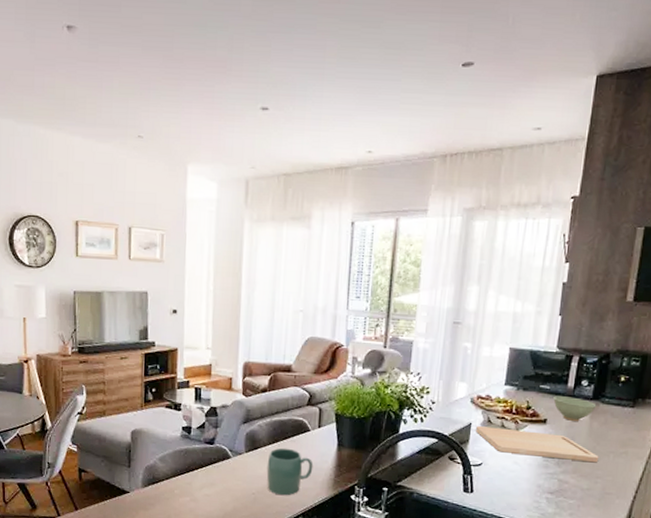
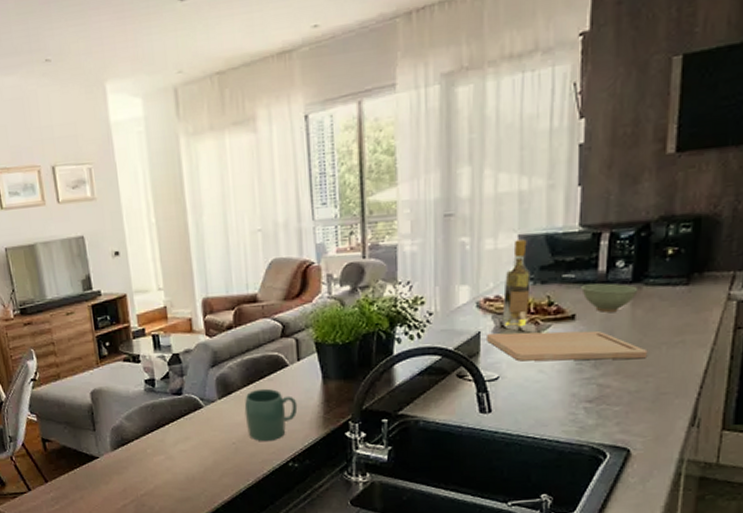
bottle: none [489,351,516,424] -> present [502,239,531,328]

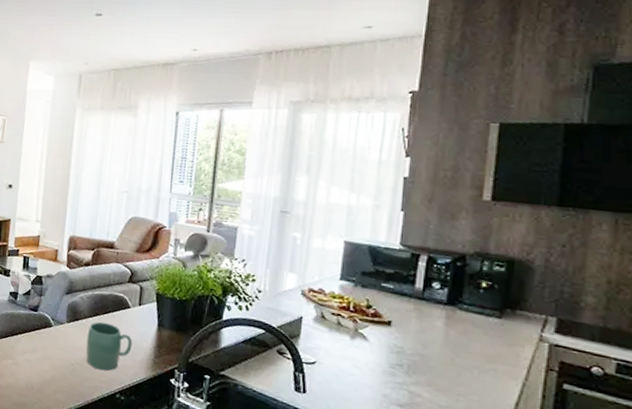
cutting board: present [487,330,648,361] -> none [308,321,460,378]
bottle: present [502,239,531,328] -> none [323,244,353,322]
bowl: present [581,283,638,312] -> none [398,296,453,327]

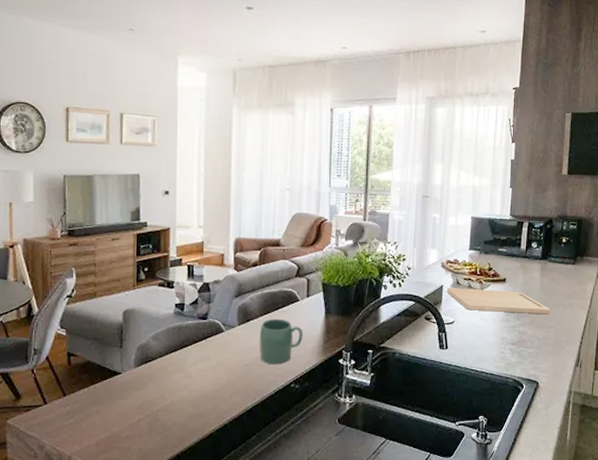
cutting board: none [308,321,460,378] -> present [447,288,550,315]

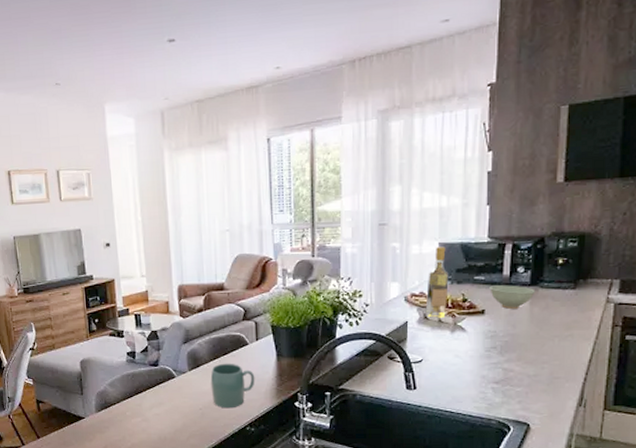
cutting board: present [447,288,550,315] -> none [413,323,543,349]
bottle: none [458,220,478,285] -> present [425,246,449,319]
bowl: none [510,257,545,279] -> present [490,285,536,309]

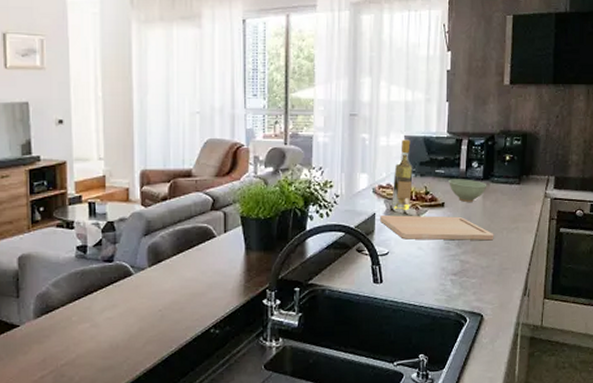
mug: present [210,363,255,408] -> none [172,257,222,308]
cutting board: none [413,323,543,349] -> present [380,215,494,241]

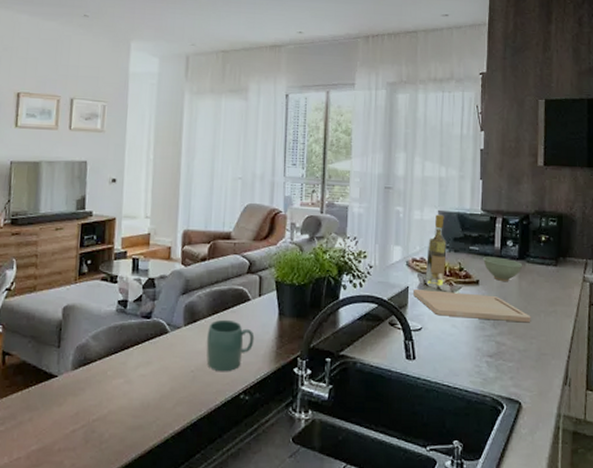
mug: none [172,257,222,308] -> present [206,319,255,371]

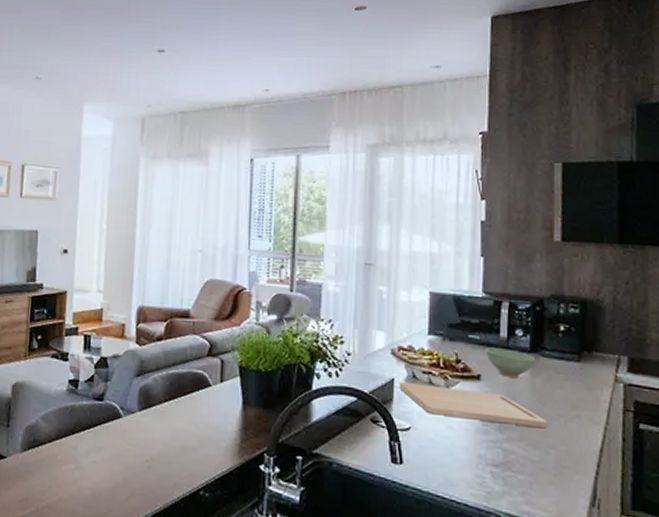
mug: present [206,319,255,371] -> none [162,405,216,464]
bottle: present [425,214,447,286] -> none [414,296,440,380]

